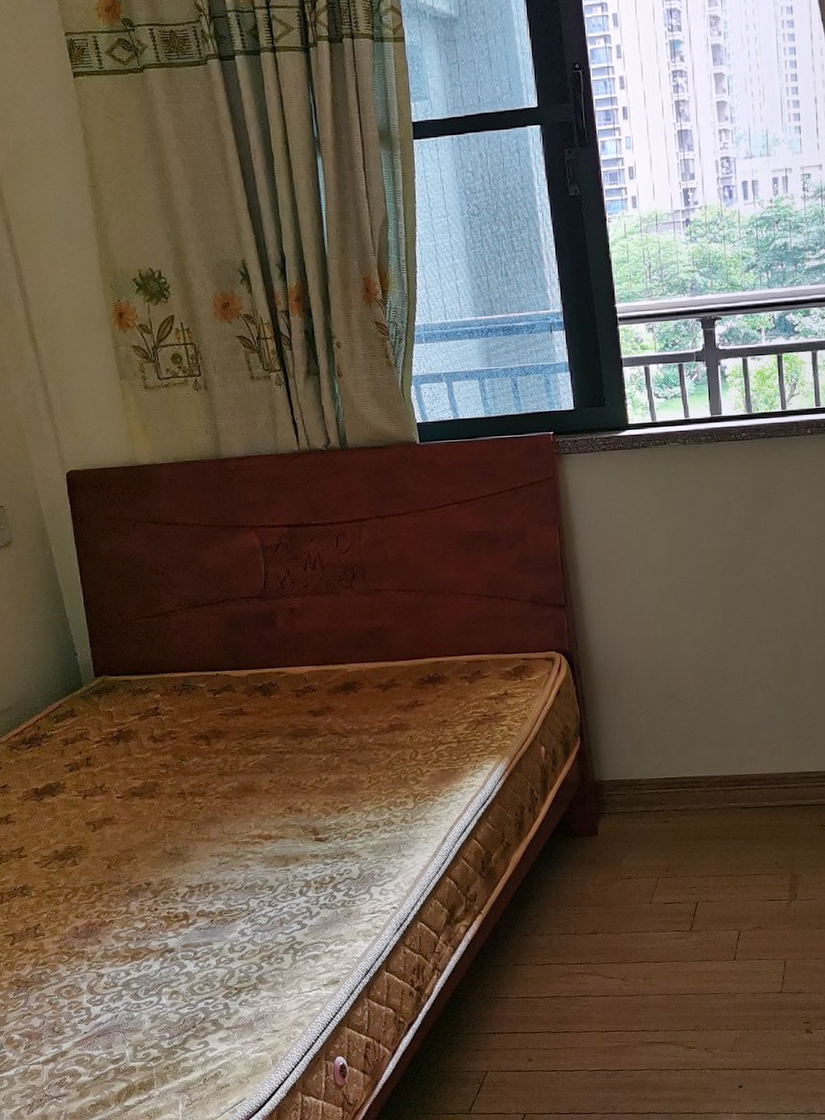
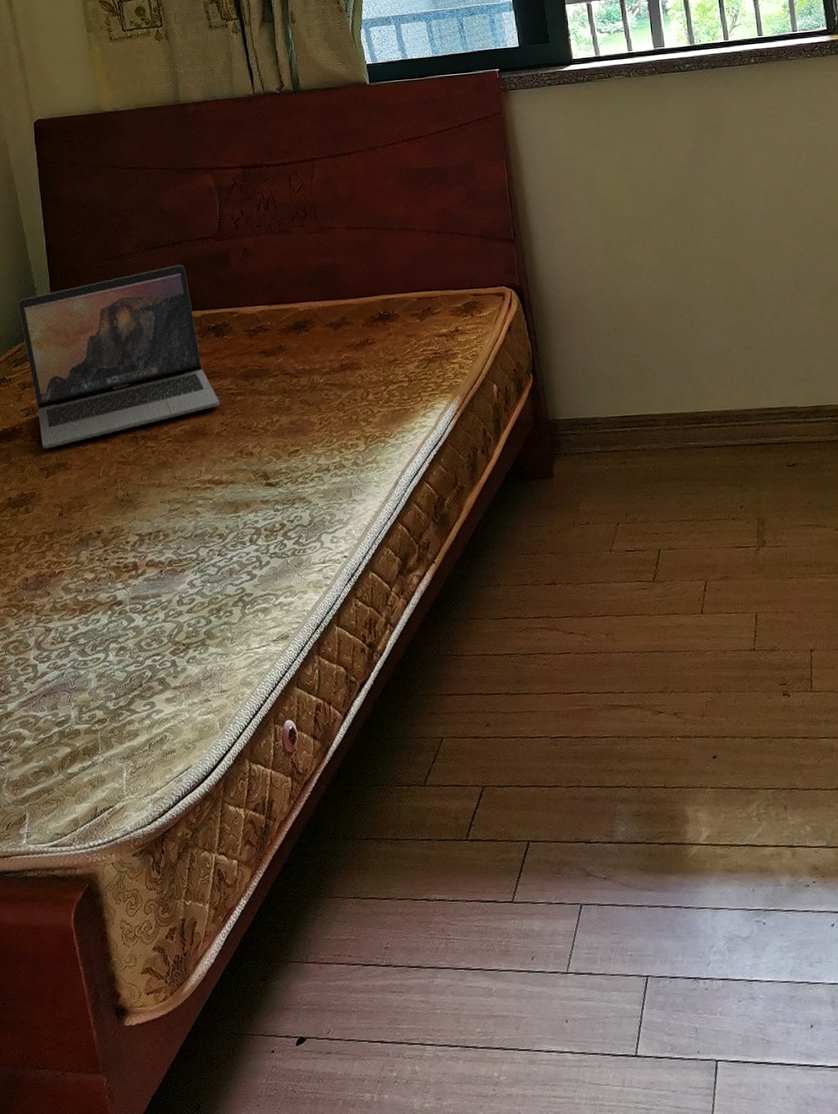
laptop: none [57,624,268,804] -> present [18,265,220,449]

